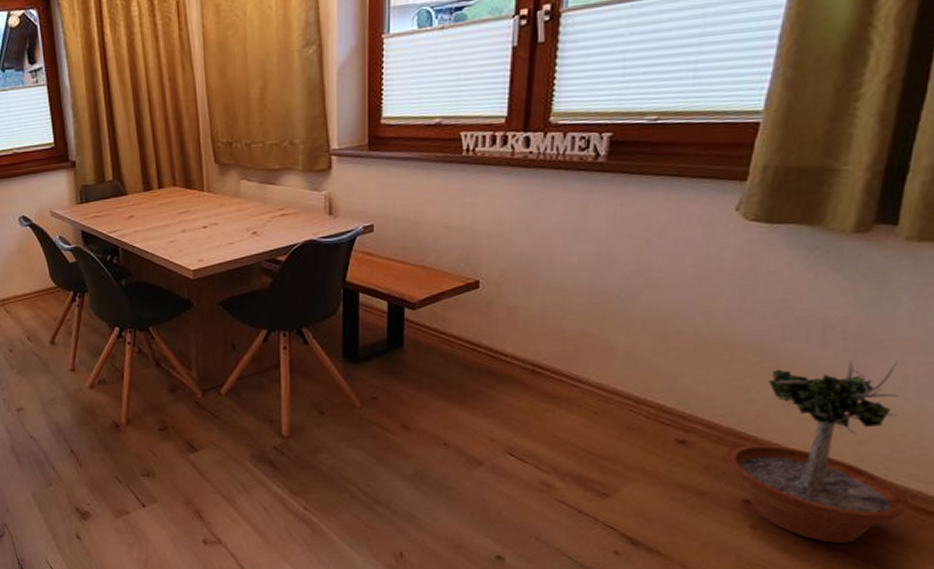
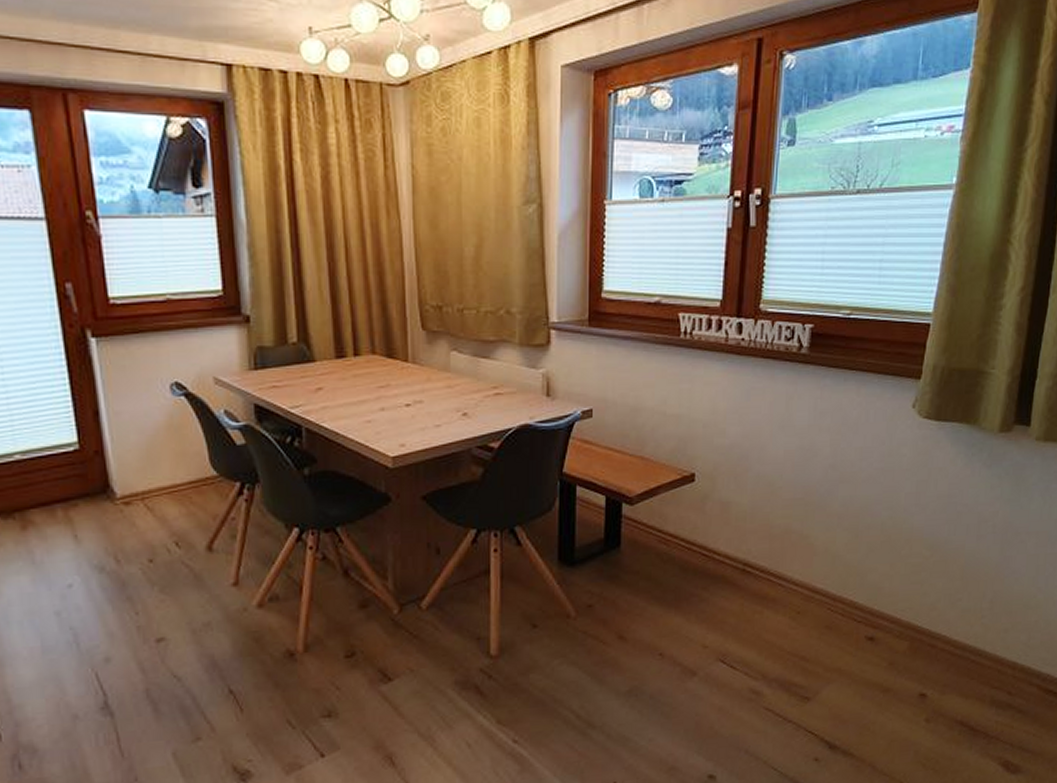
potted tree: present [728,360,910,543] -> none [908,551,1042,730]

